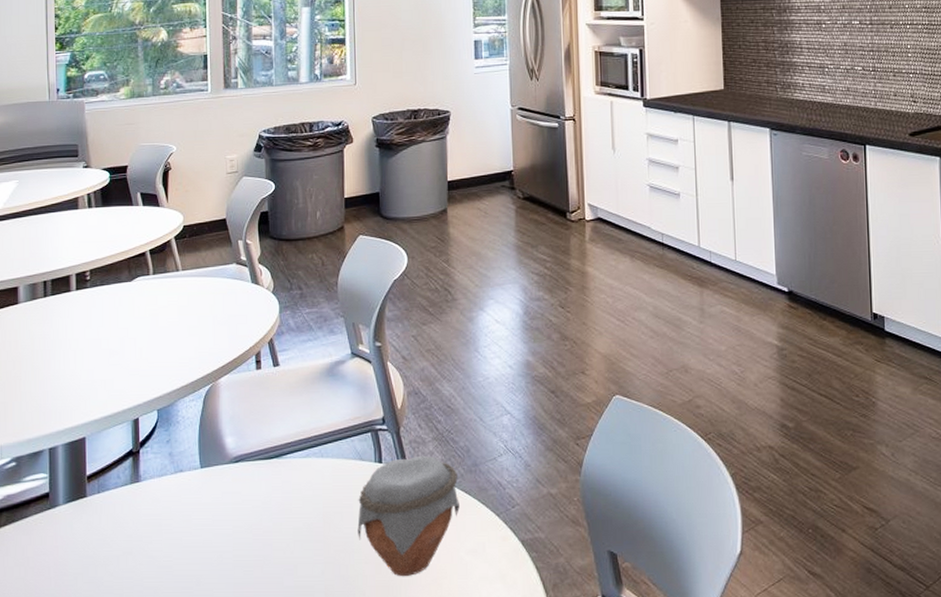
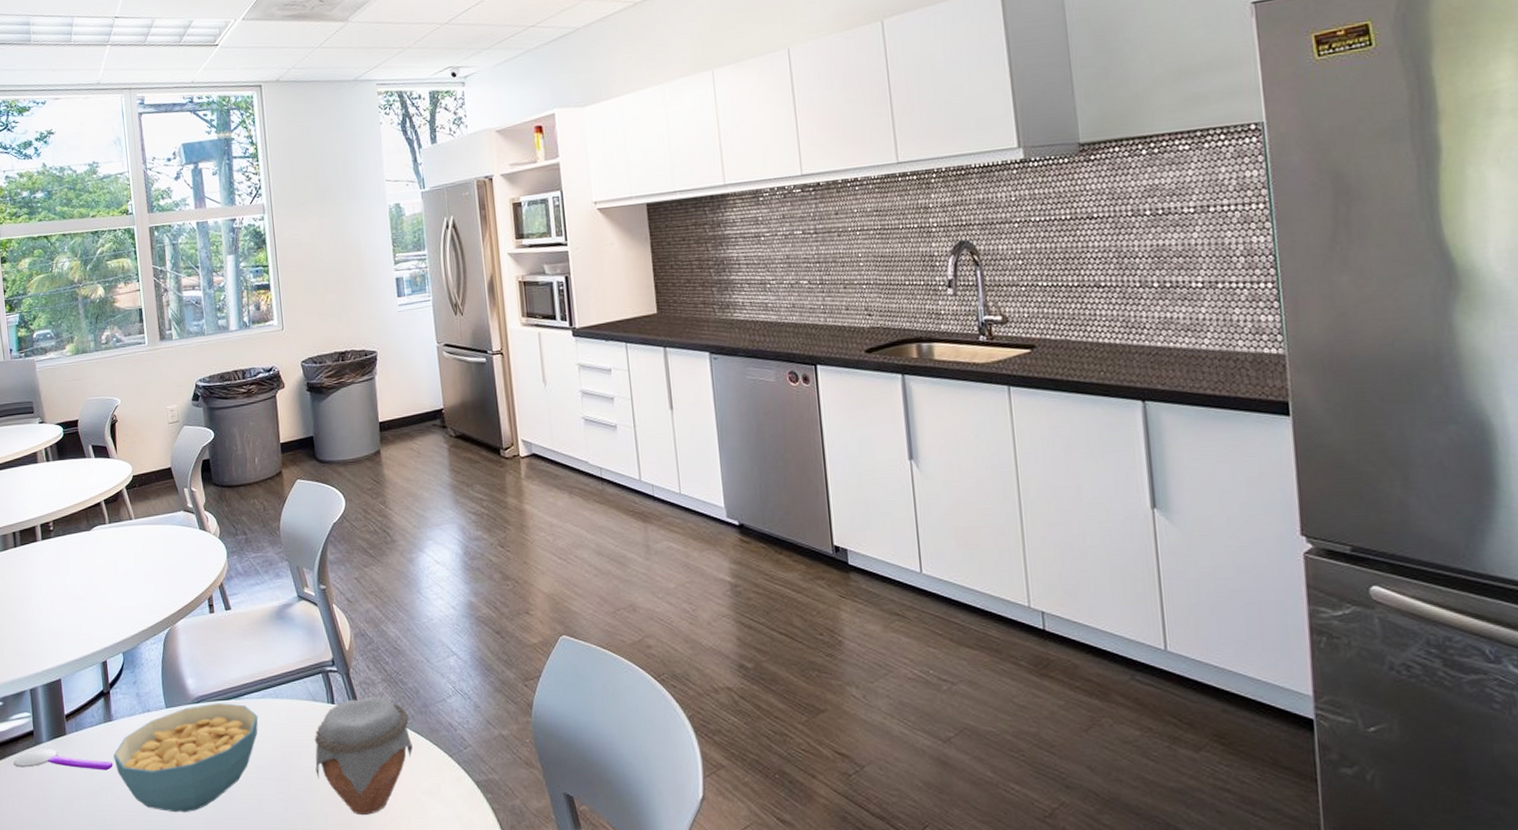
spoon: none [23,512,137,535] -> present [13,748,113,770]
cereal bowl: none [138,462,300,578] -> present [113,703,259,813]

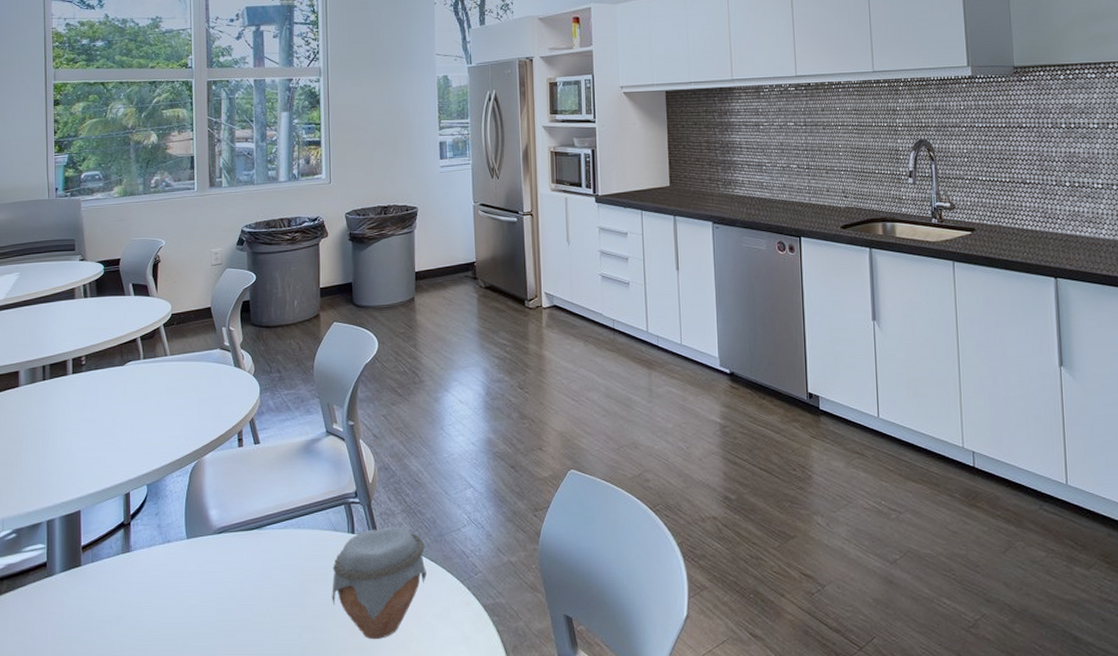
spoon: present [13,748,113,770] -> none [22,580,128,601]
cereal bowl: present [113,703,259,813] -> none [129,533,279,642]

